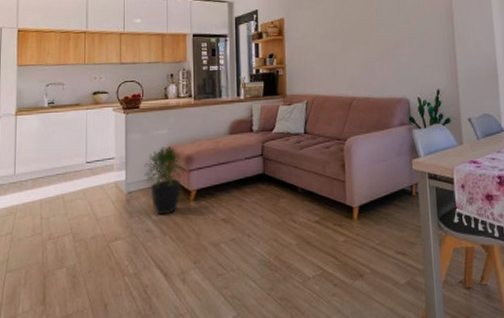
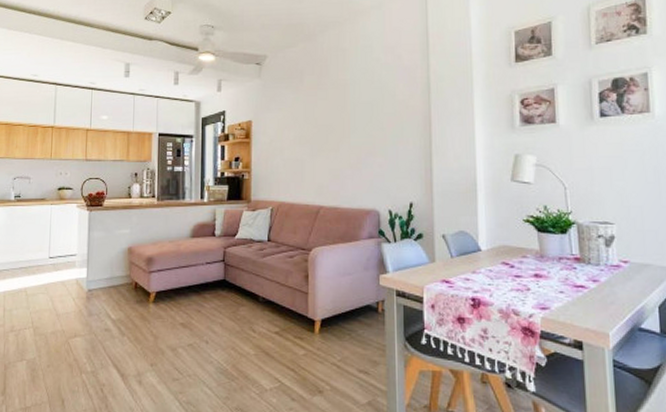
potted plant: present [145,146,186,215] -> none [106,246,146,315]

